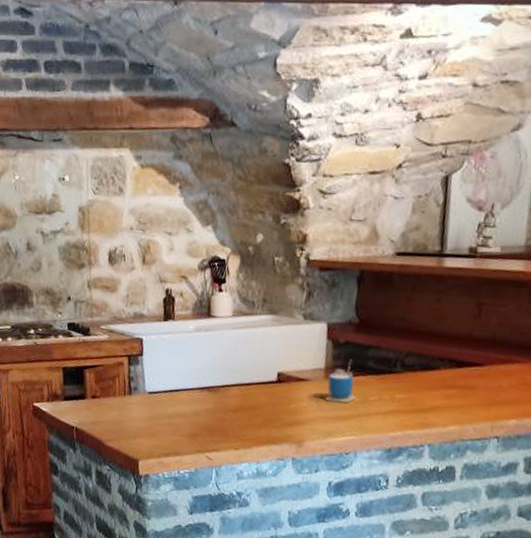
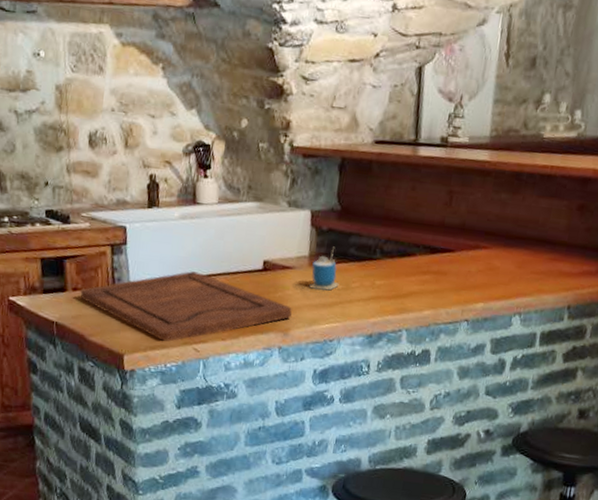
cutting board: none [98,382,307,449] -> present [80,271,292,342]

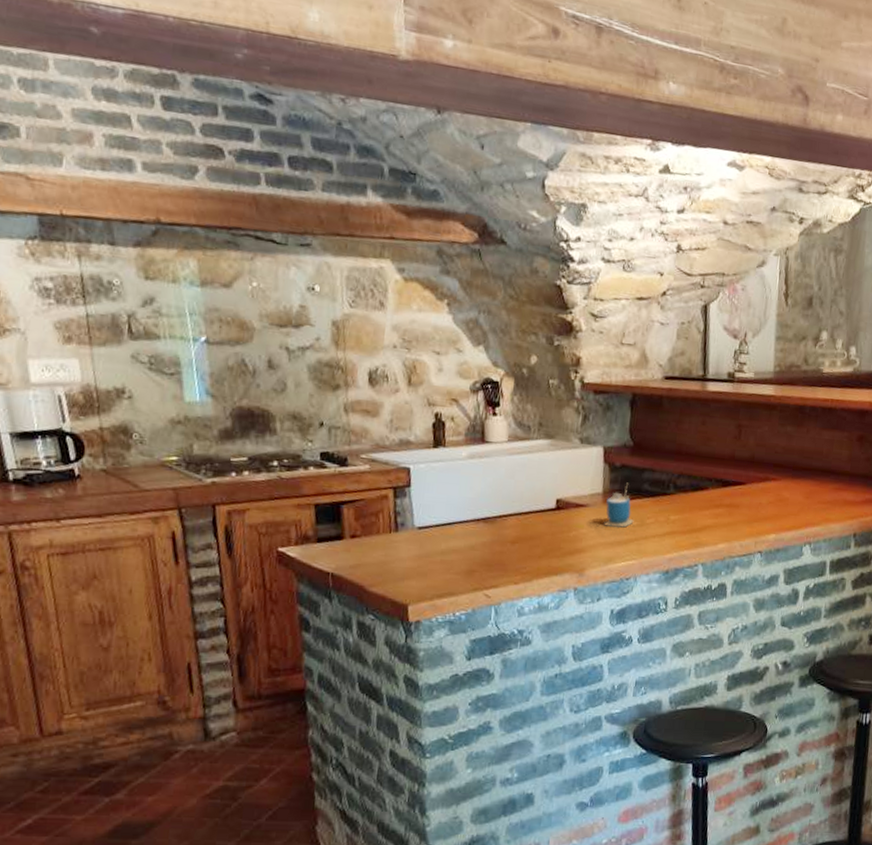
cutting board: present [80,271,292,342] -> none [359,513,587,588]

